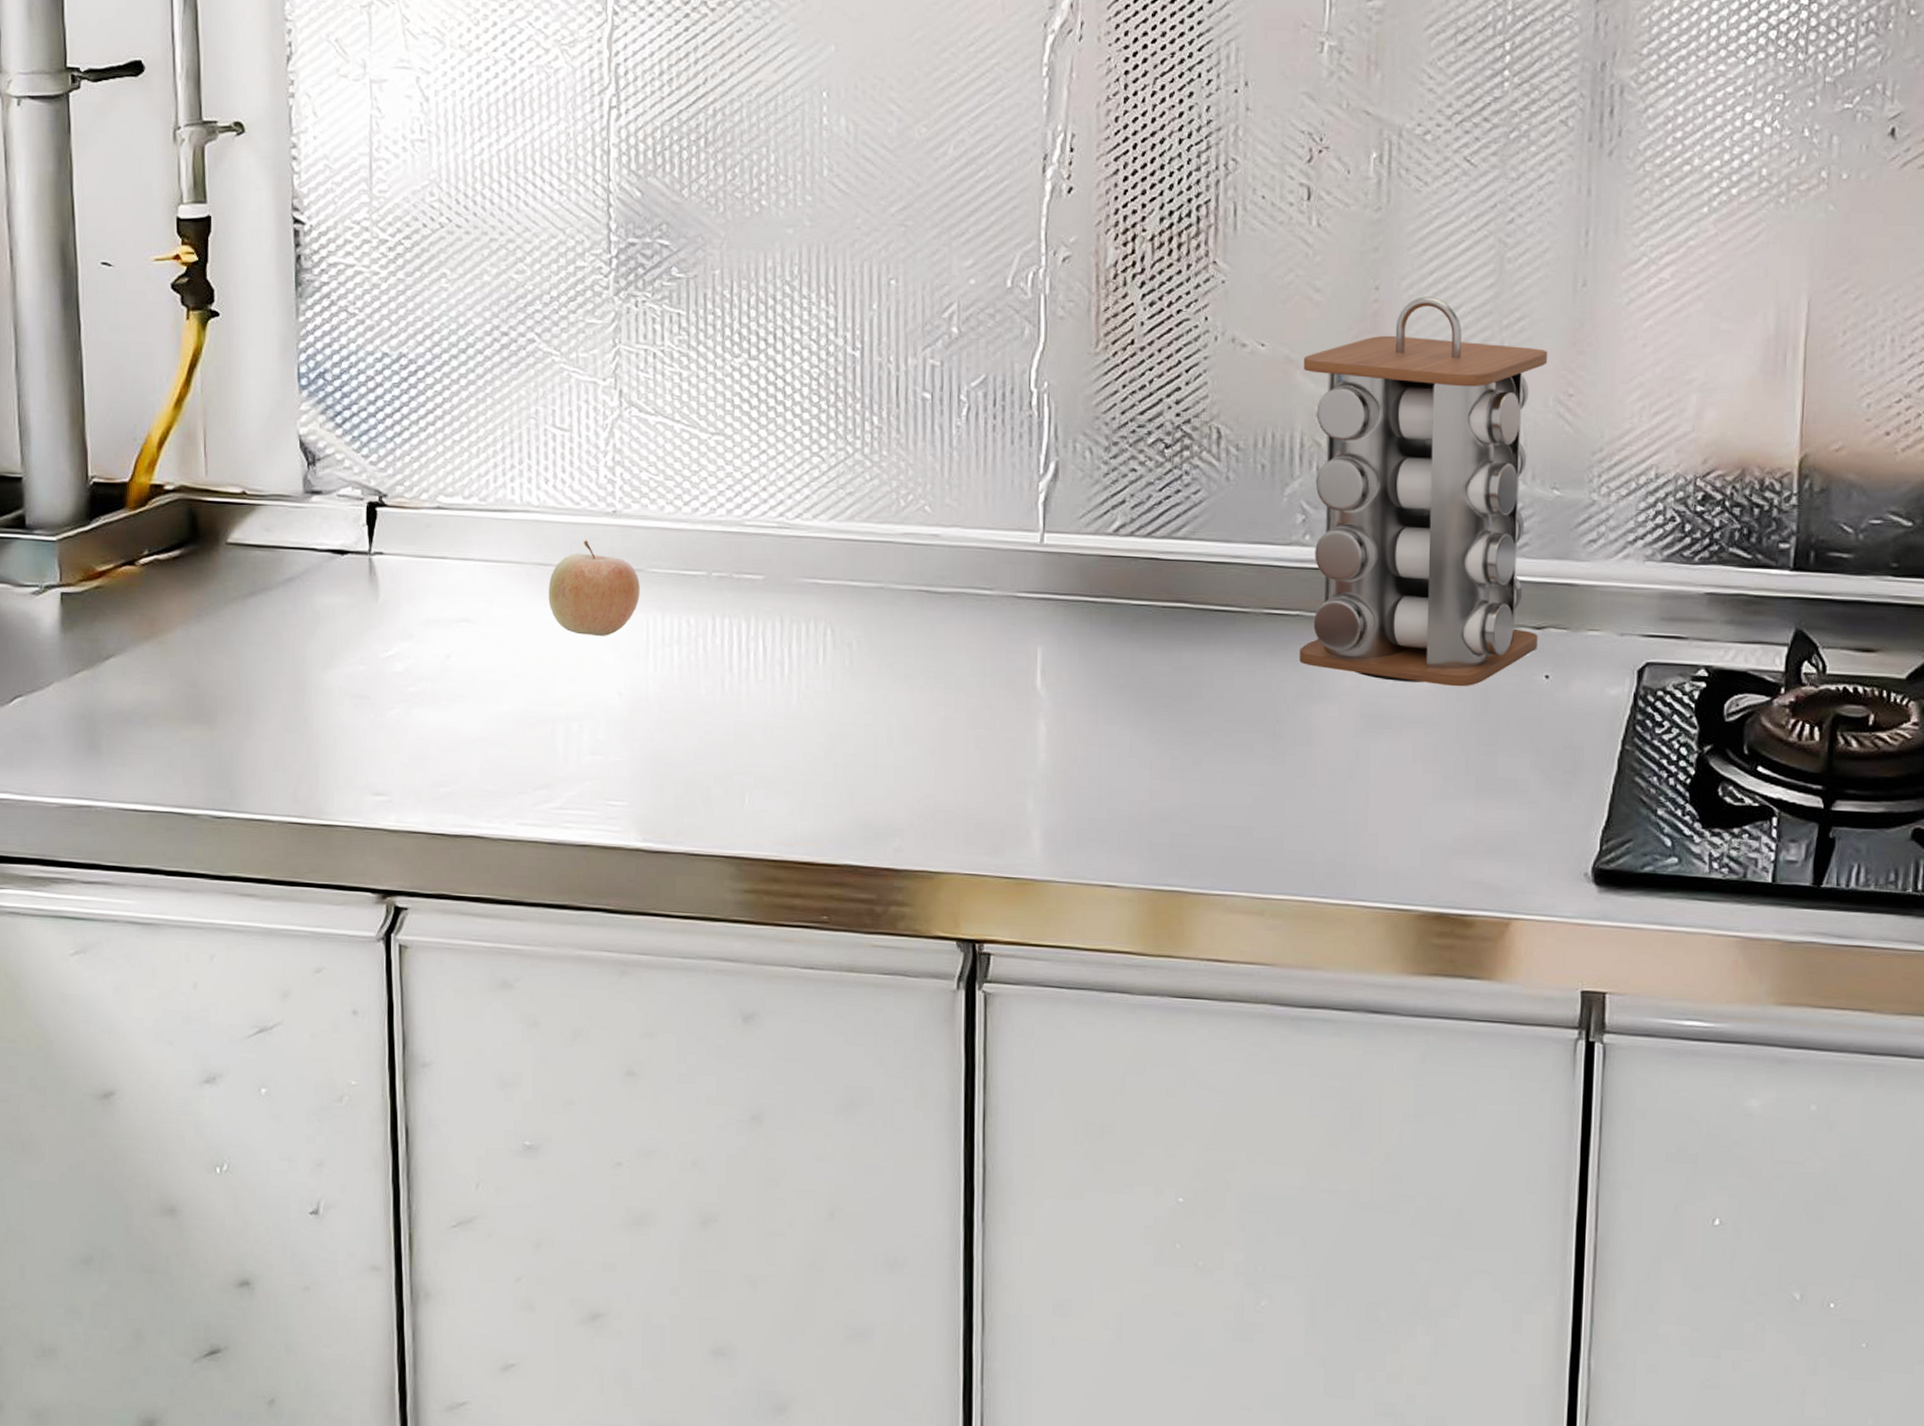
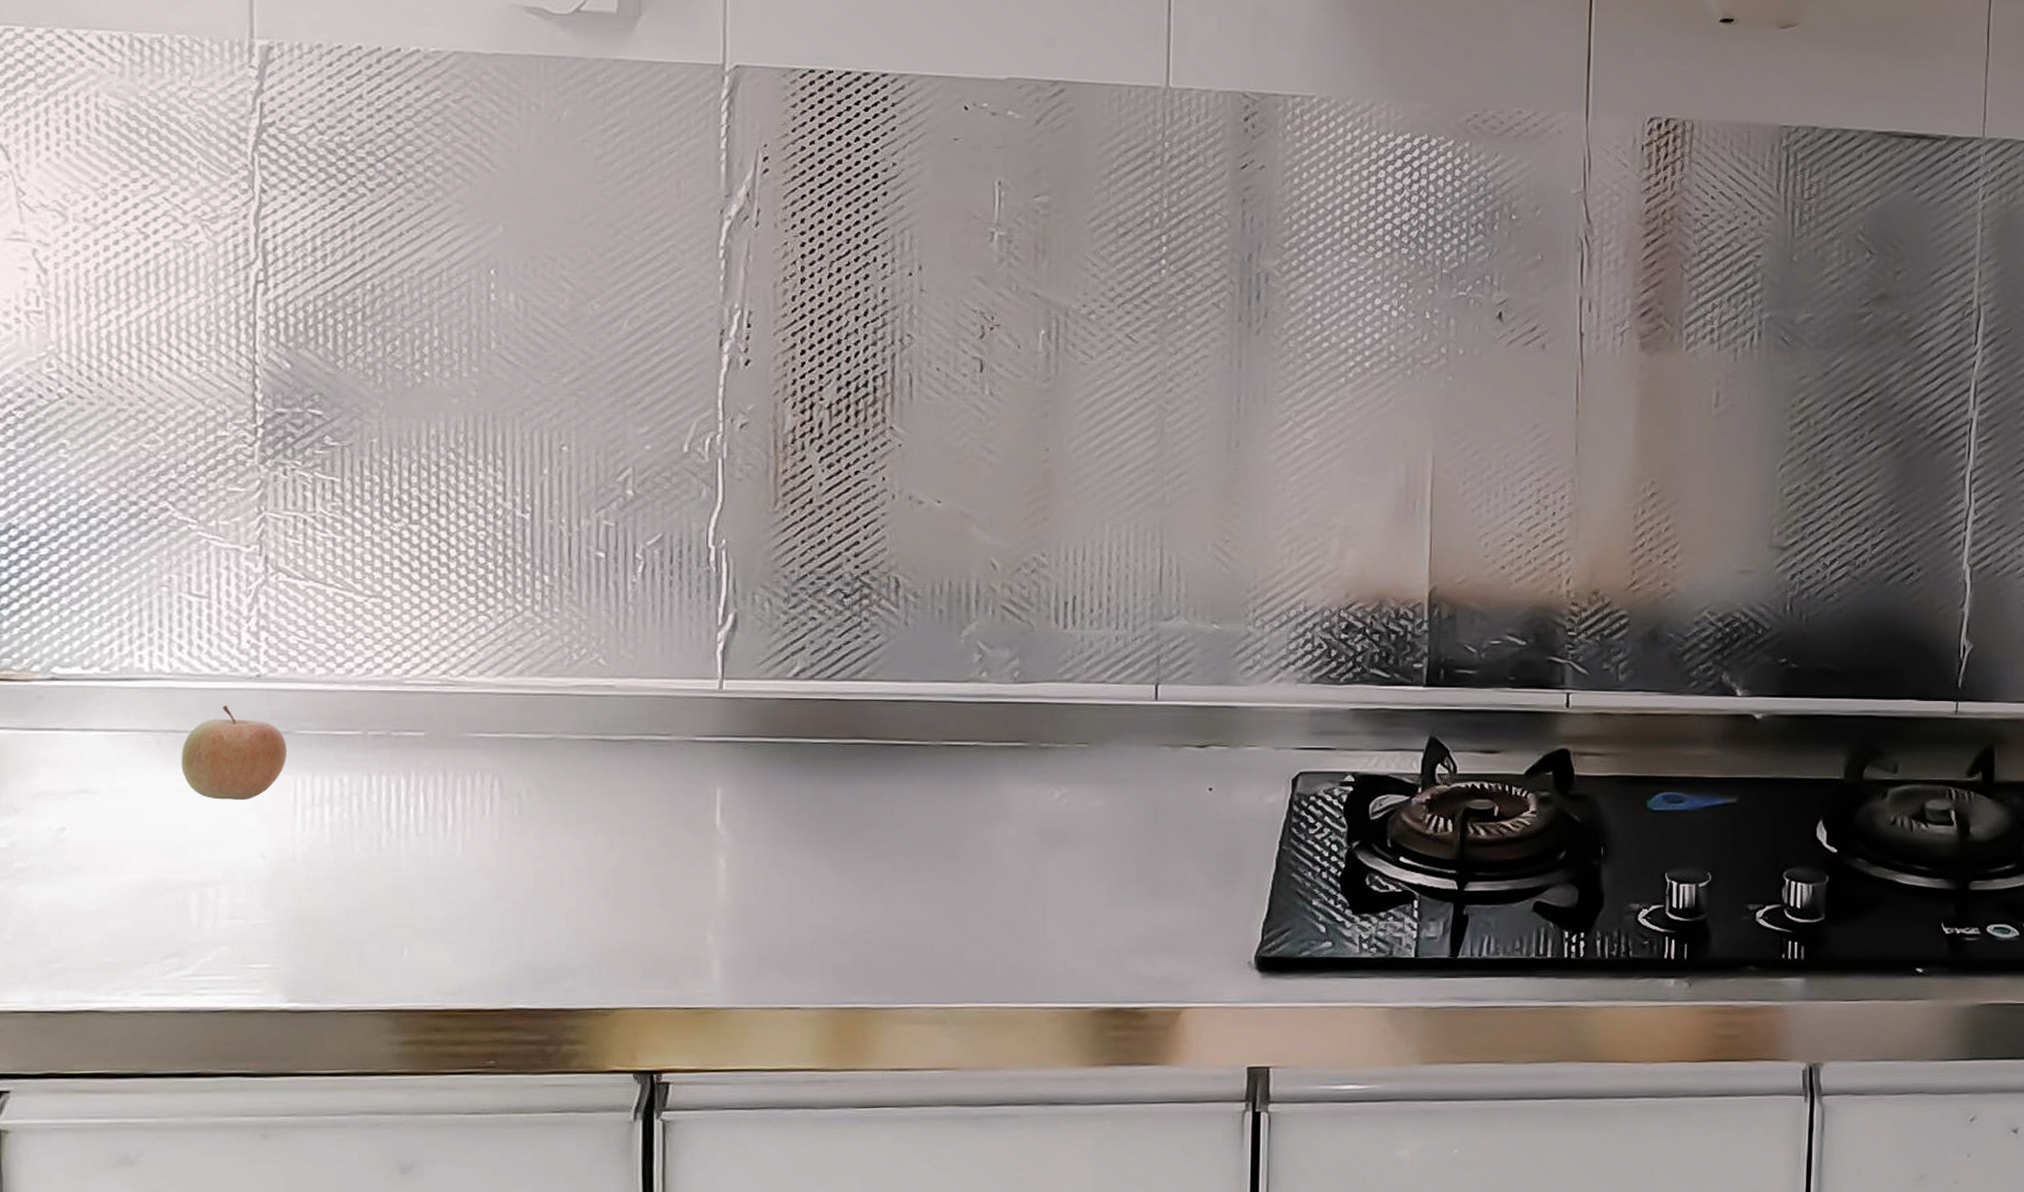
spice rack: present [1299,296,1548,687] -> none [978,457,1206,803]

